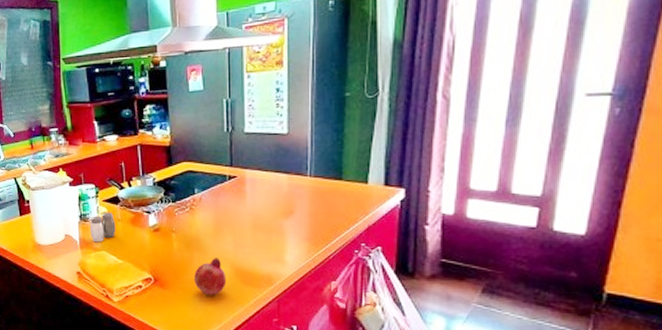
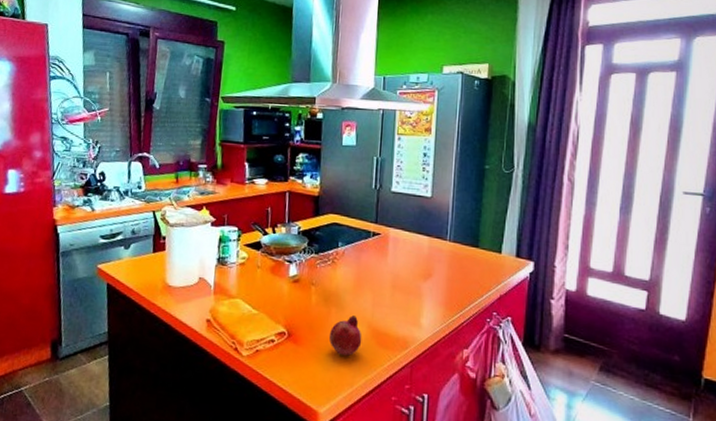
salt and pepper shaker: present [90,212,116,242] -> none [227,257,255,289]

